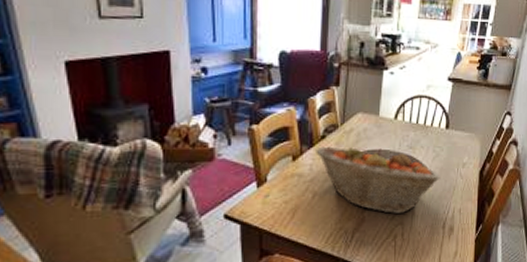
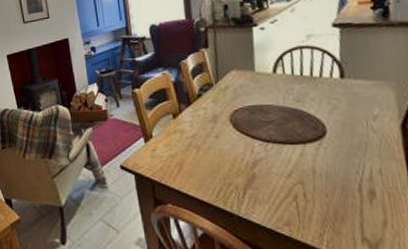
fruit basket: present [316,146,440,215] -> none [194,103,344,173]

